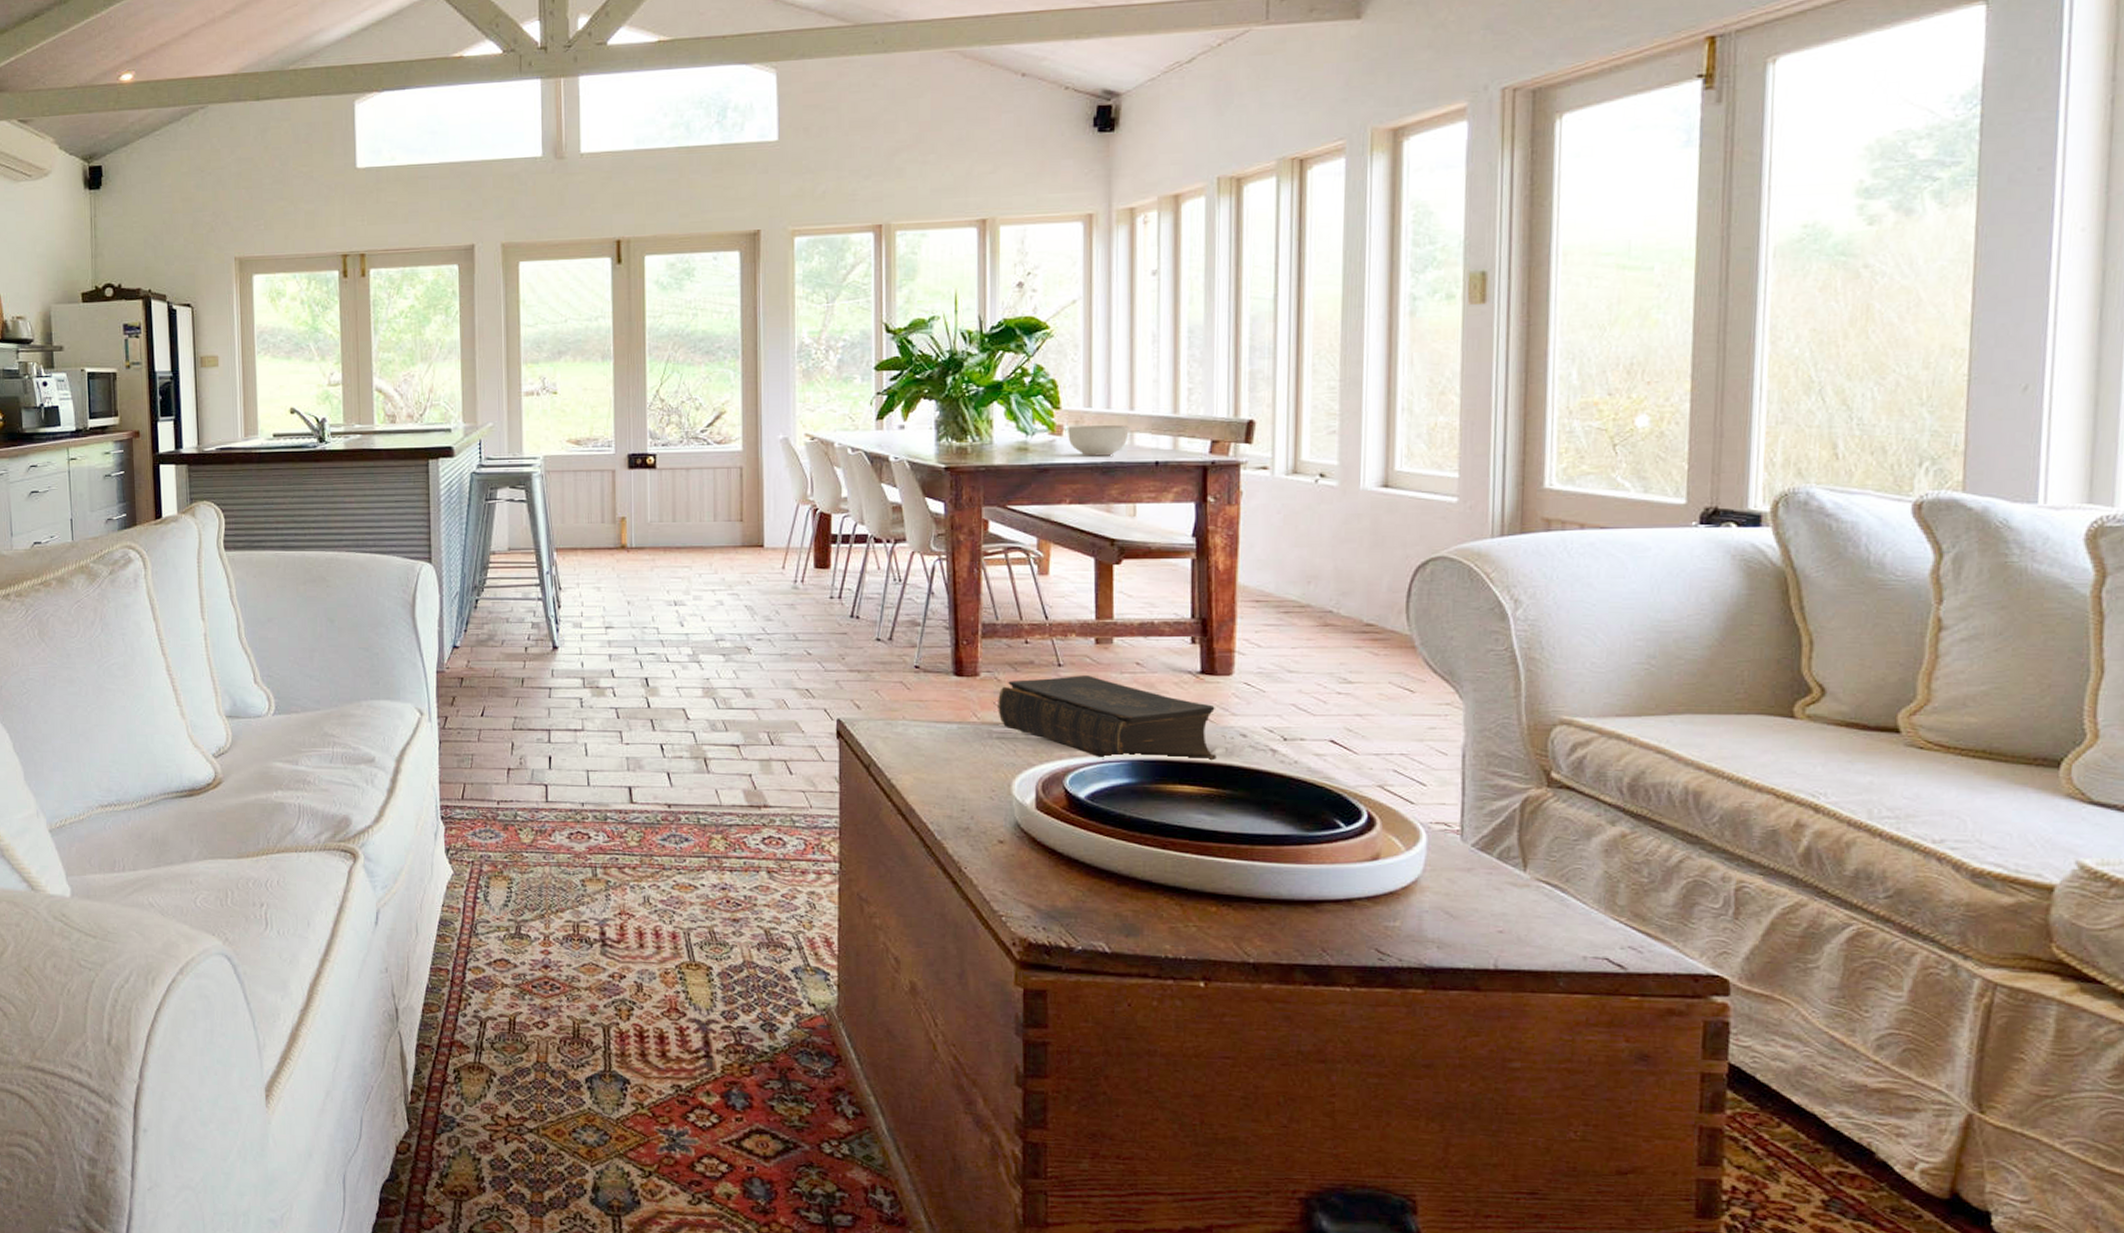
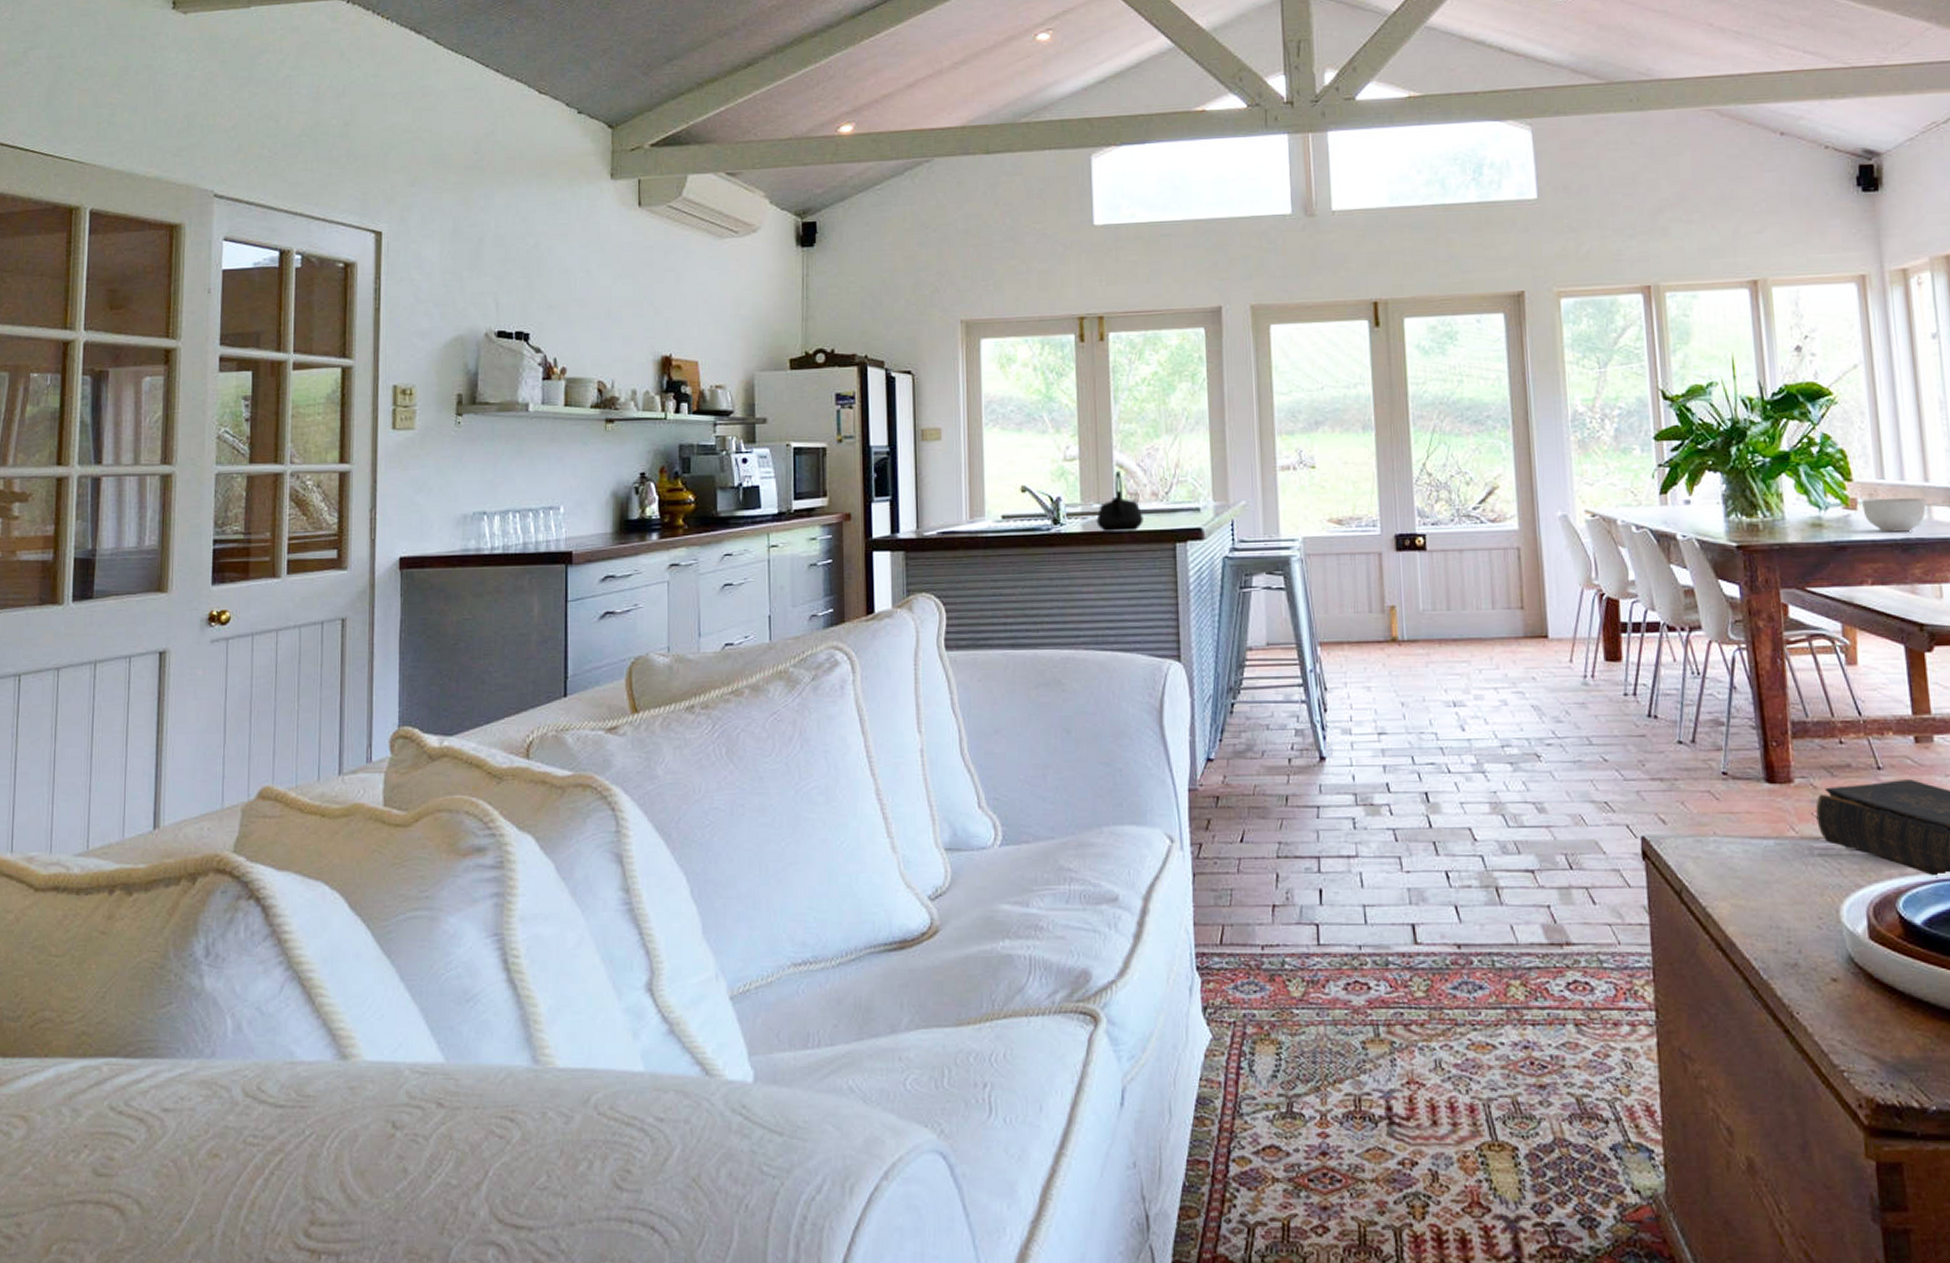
kettle: none [357,394,400,450] -> present [1096,470,1144,533]

